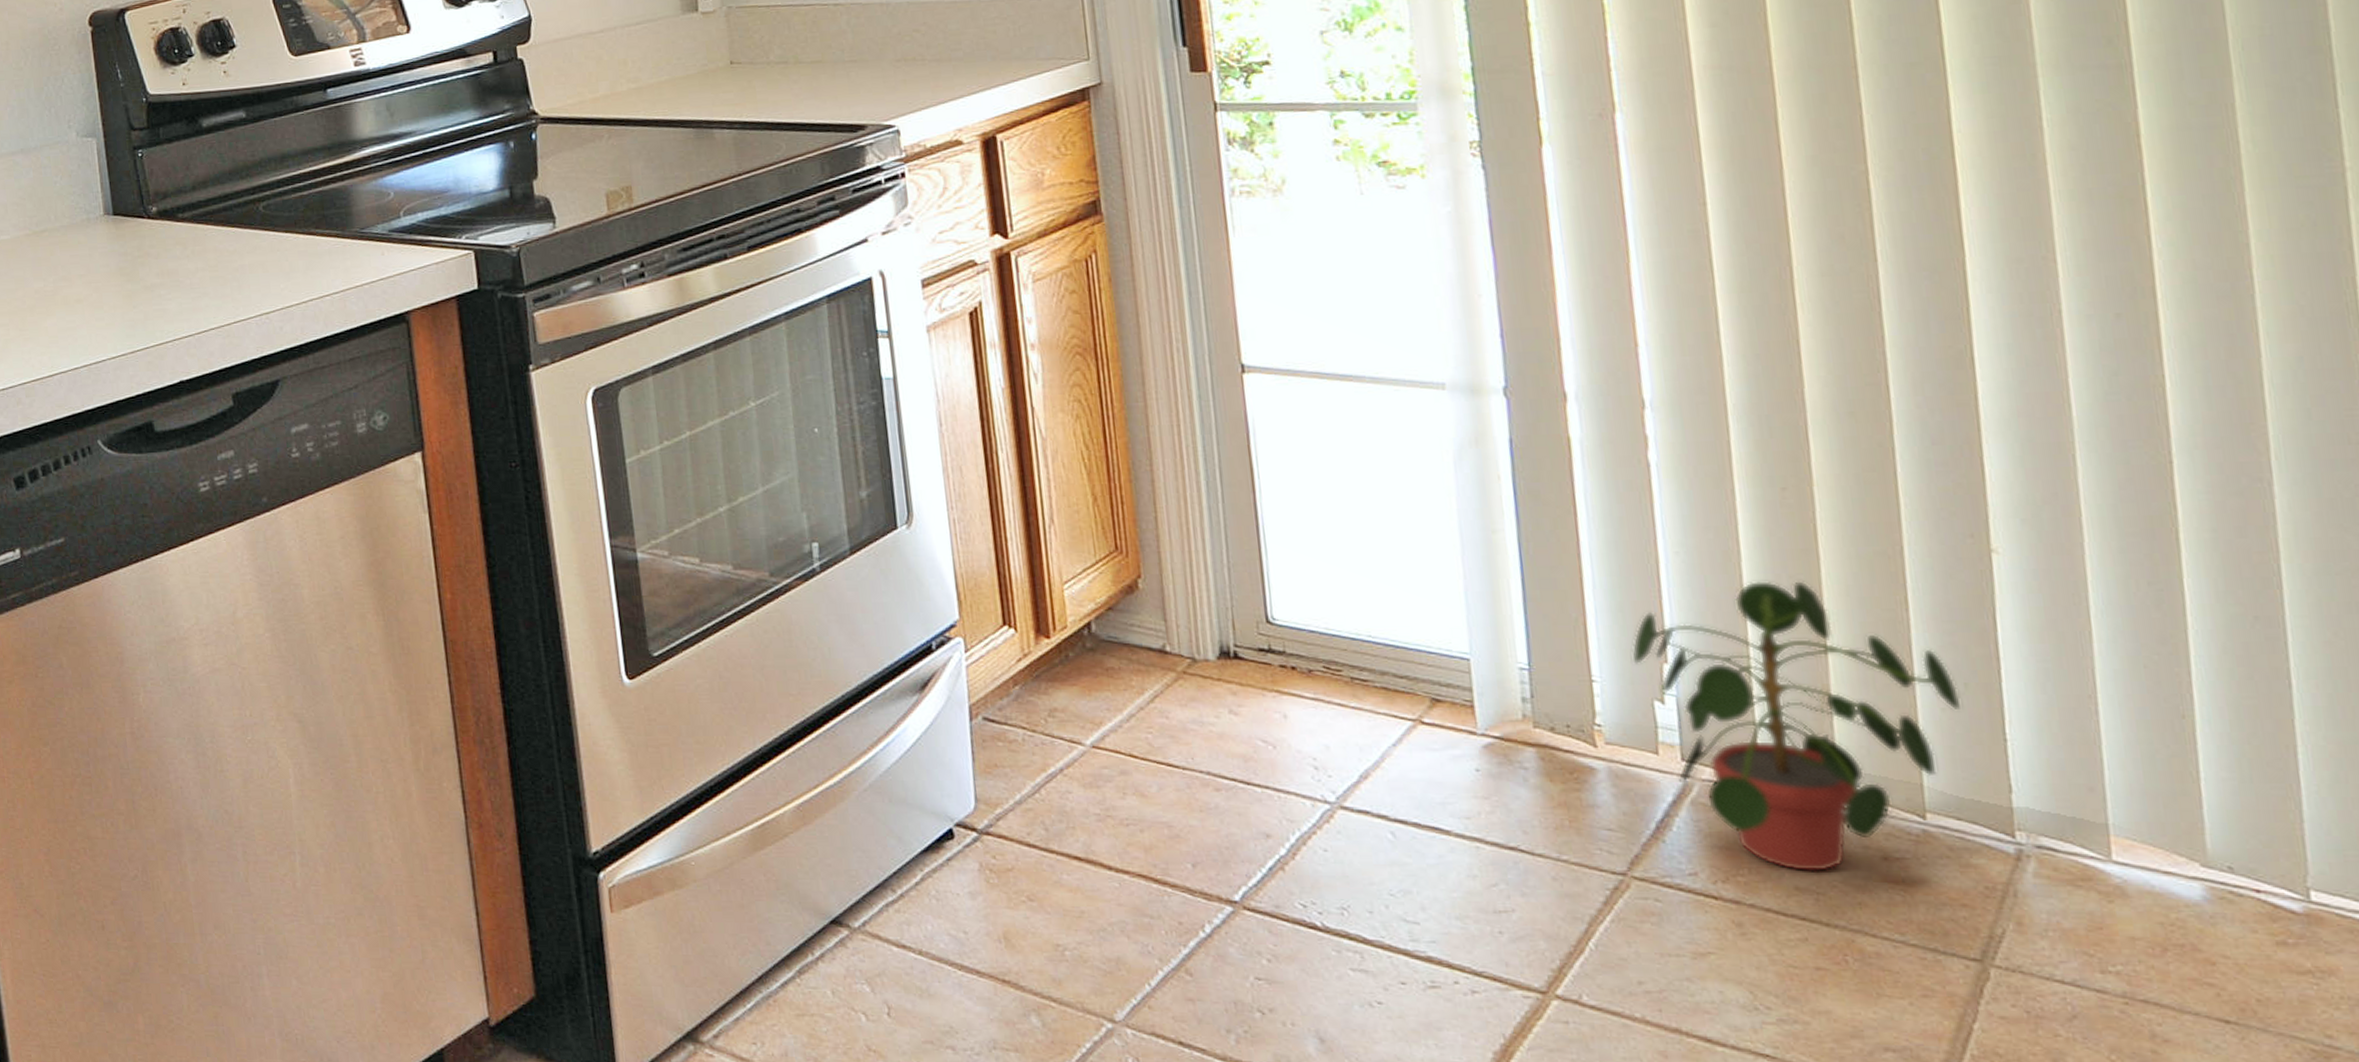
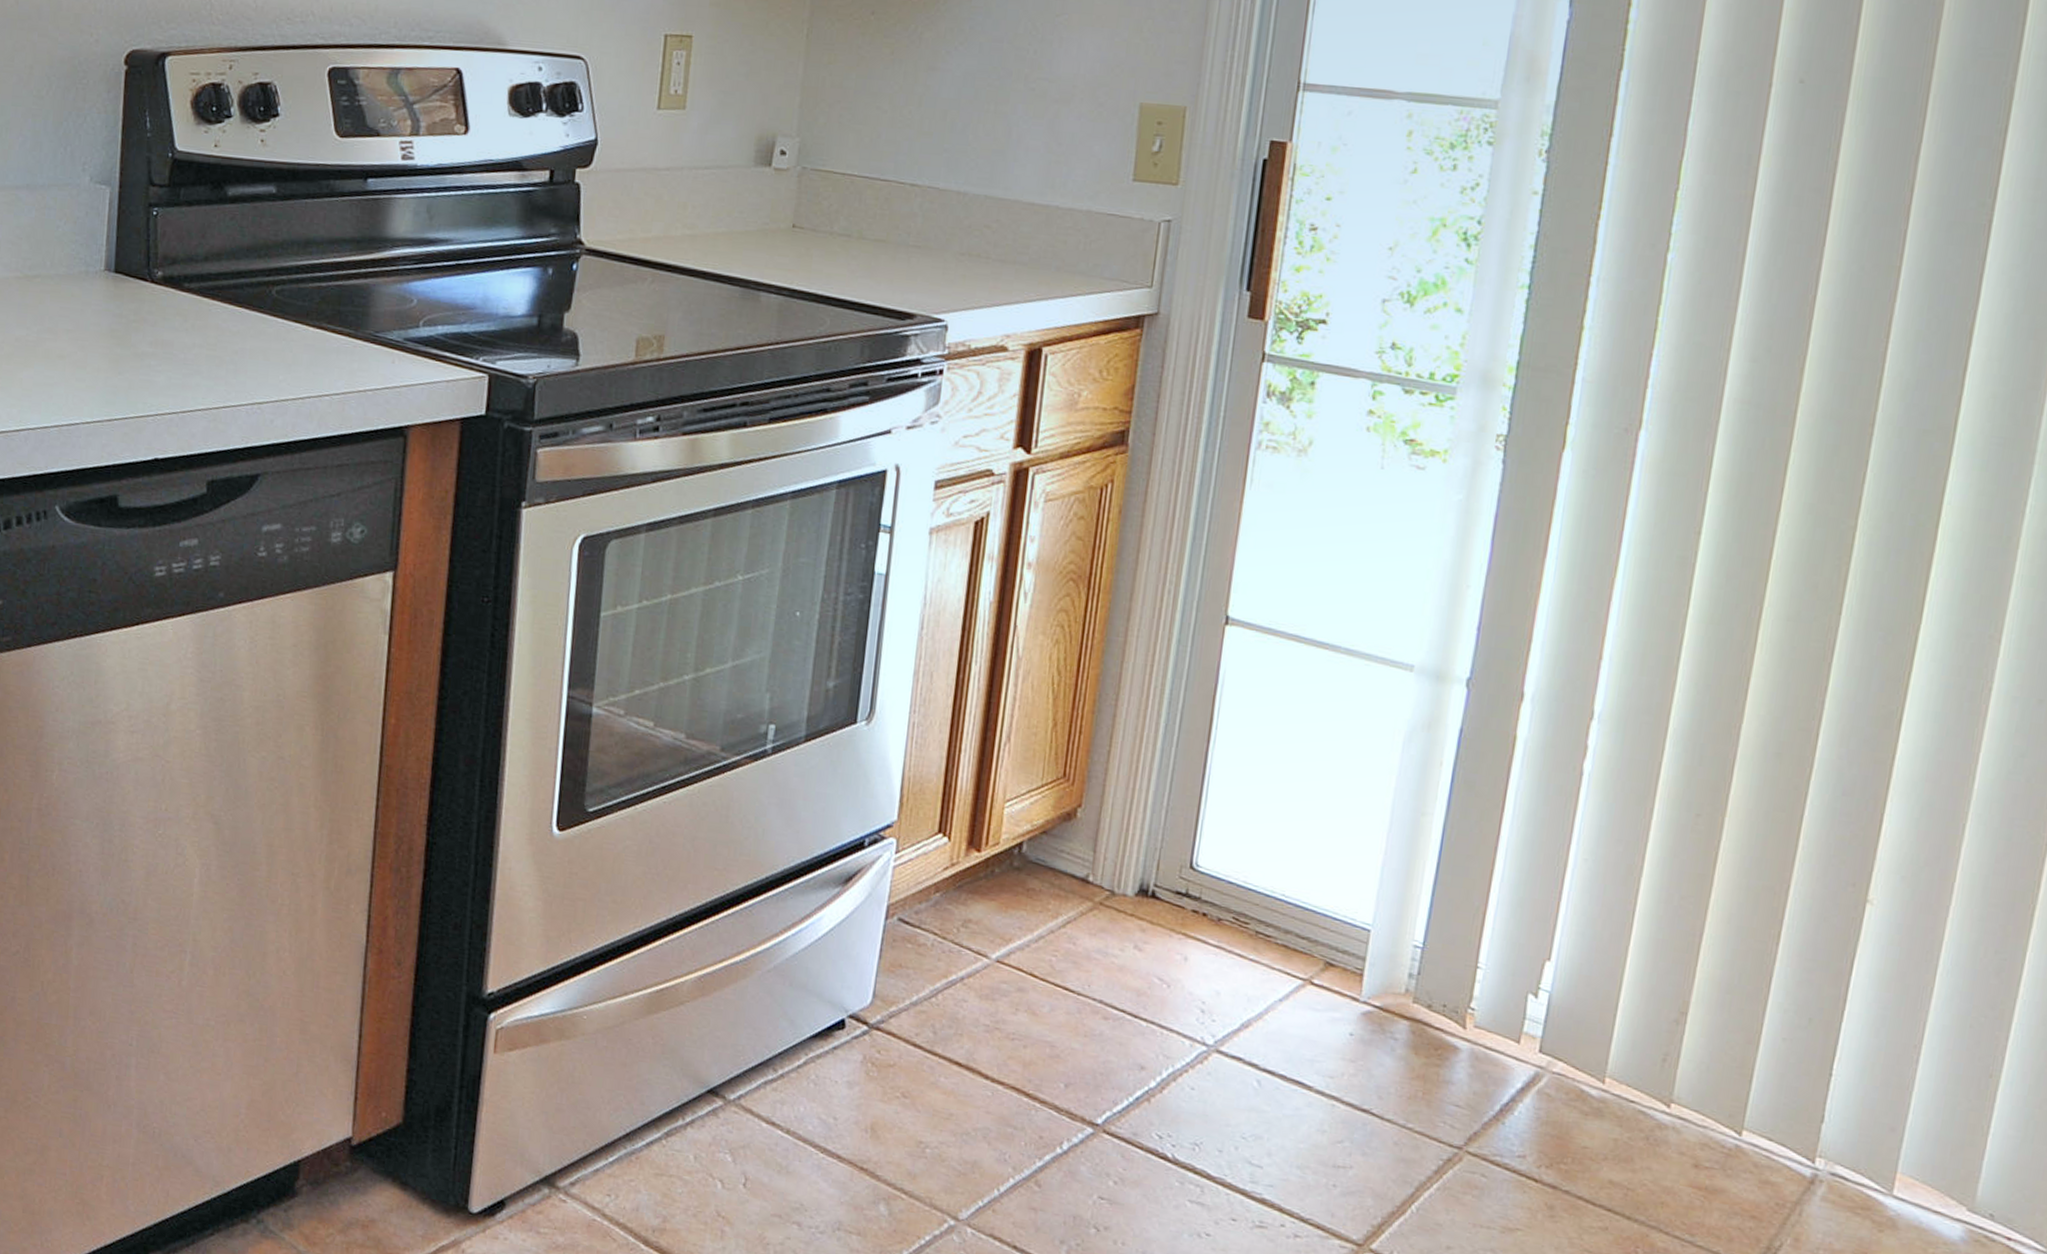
potted plant: present [1631,580,1960,872] -> none [1520,896,1803,1171]

